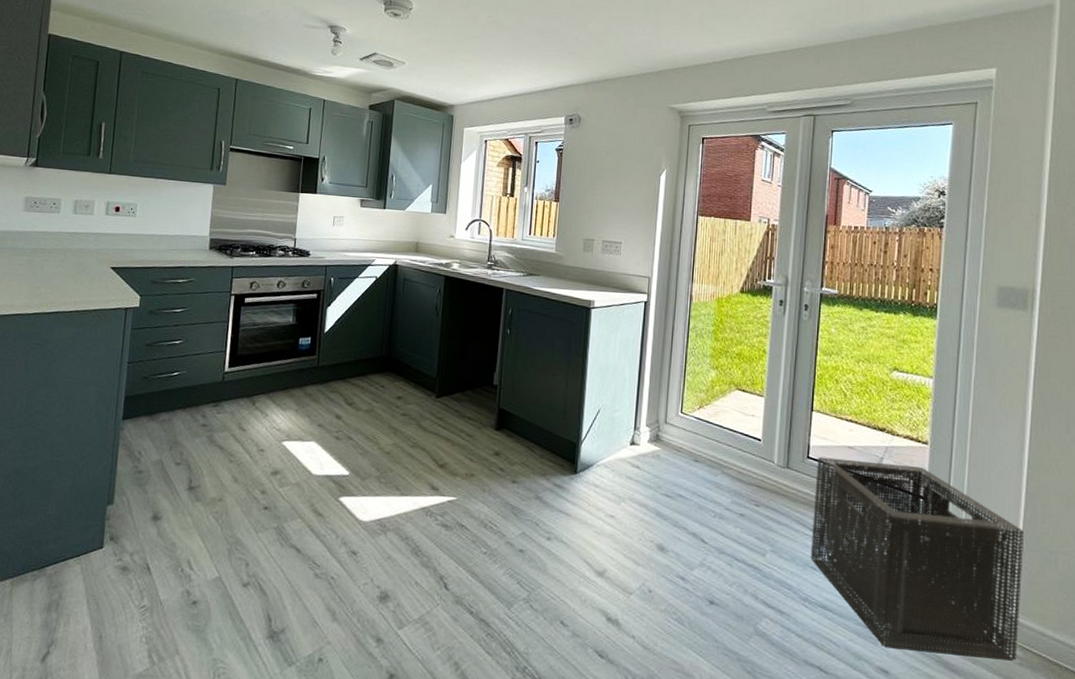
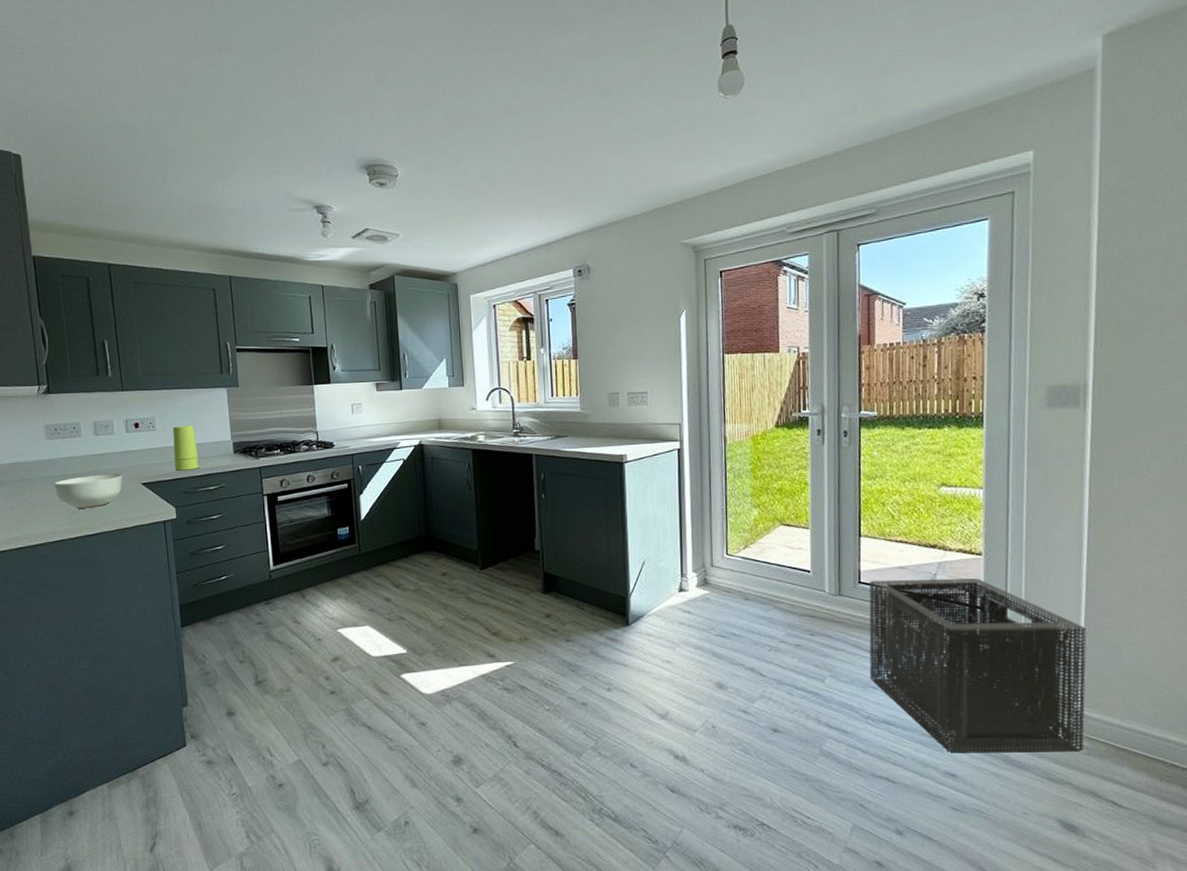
bowl: none [21,252,94,286] -> present [54,473,123,509]
canister: none [147,215,175,261] -> present [173,425,200,471]

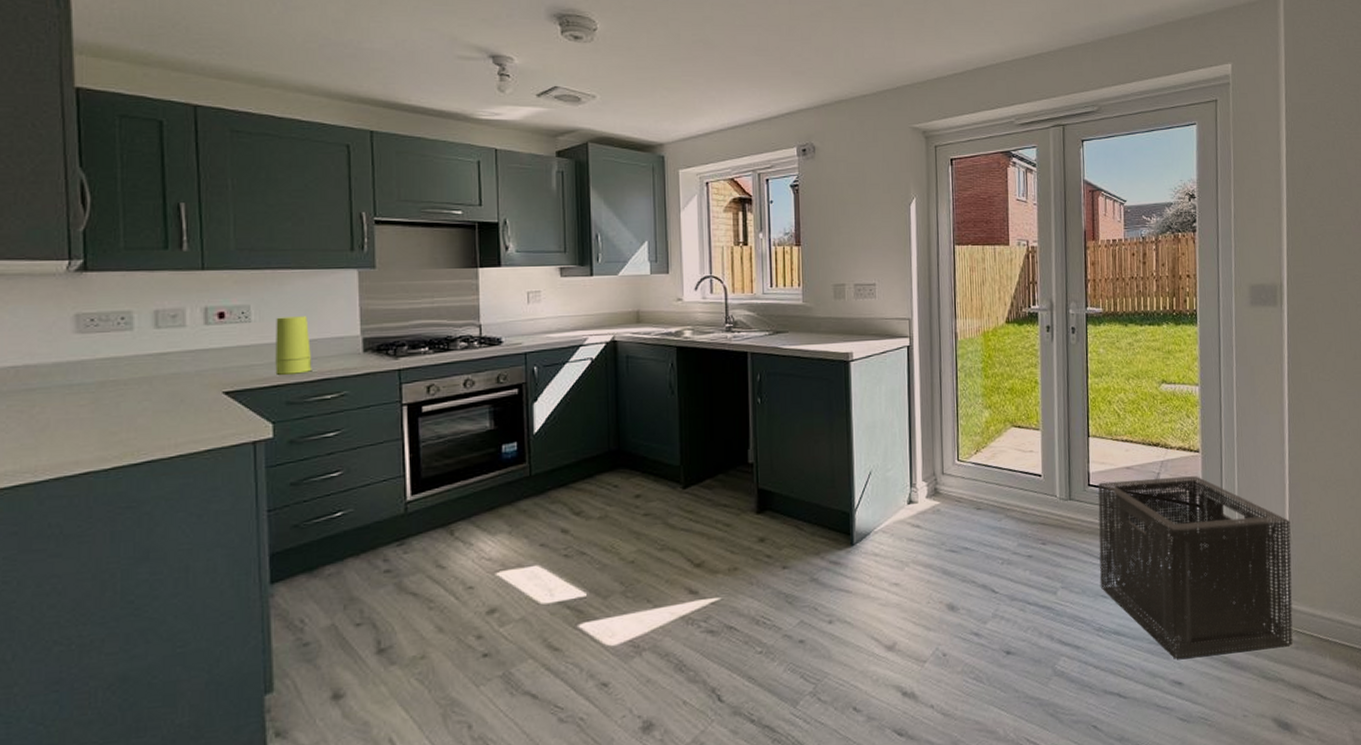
bowl: present [54,473,123,509] -> none [82,379,195,428]

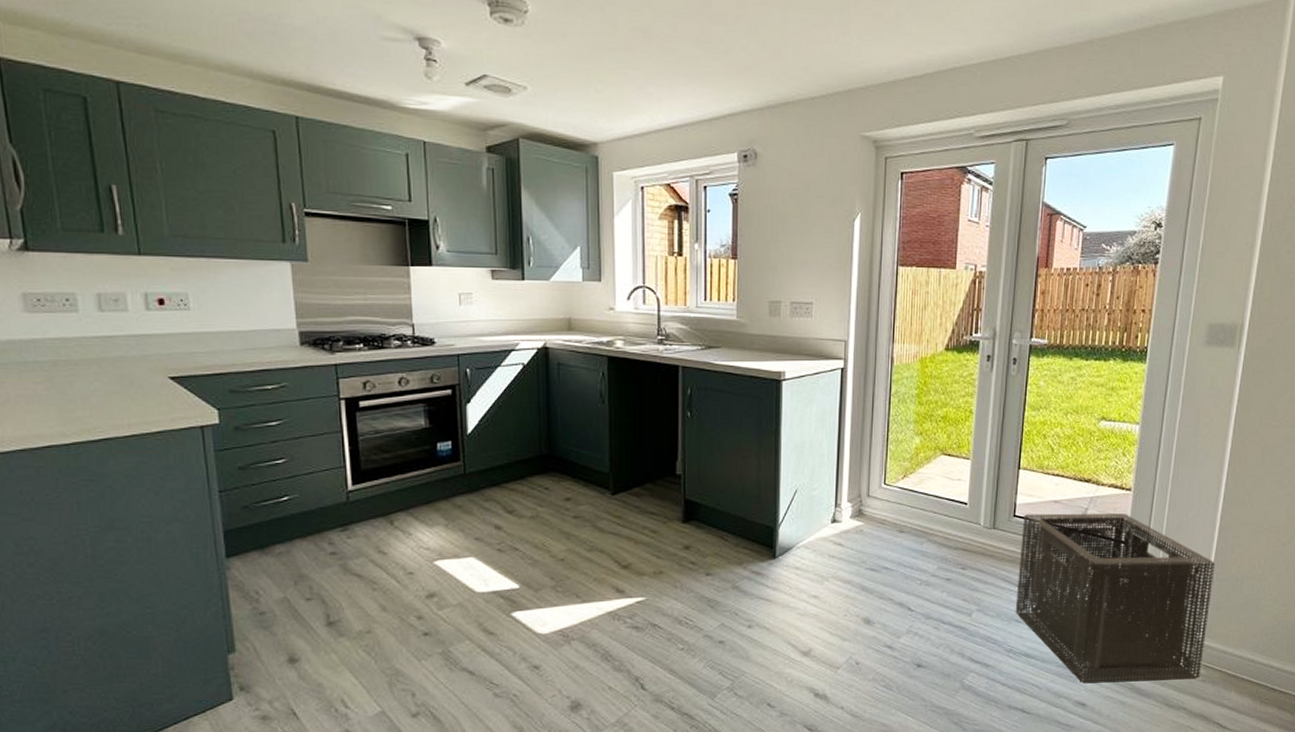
canister: present [275,316,312,375] -> none [214,306,252,363]

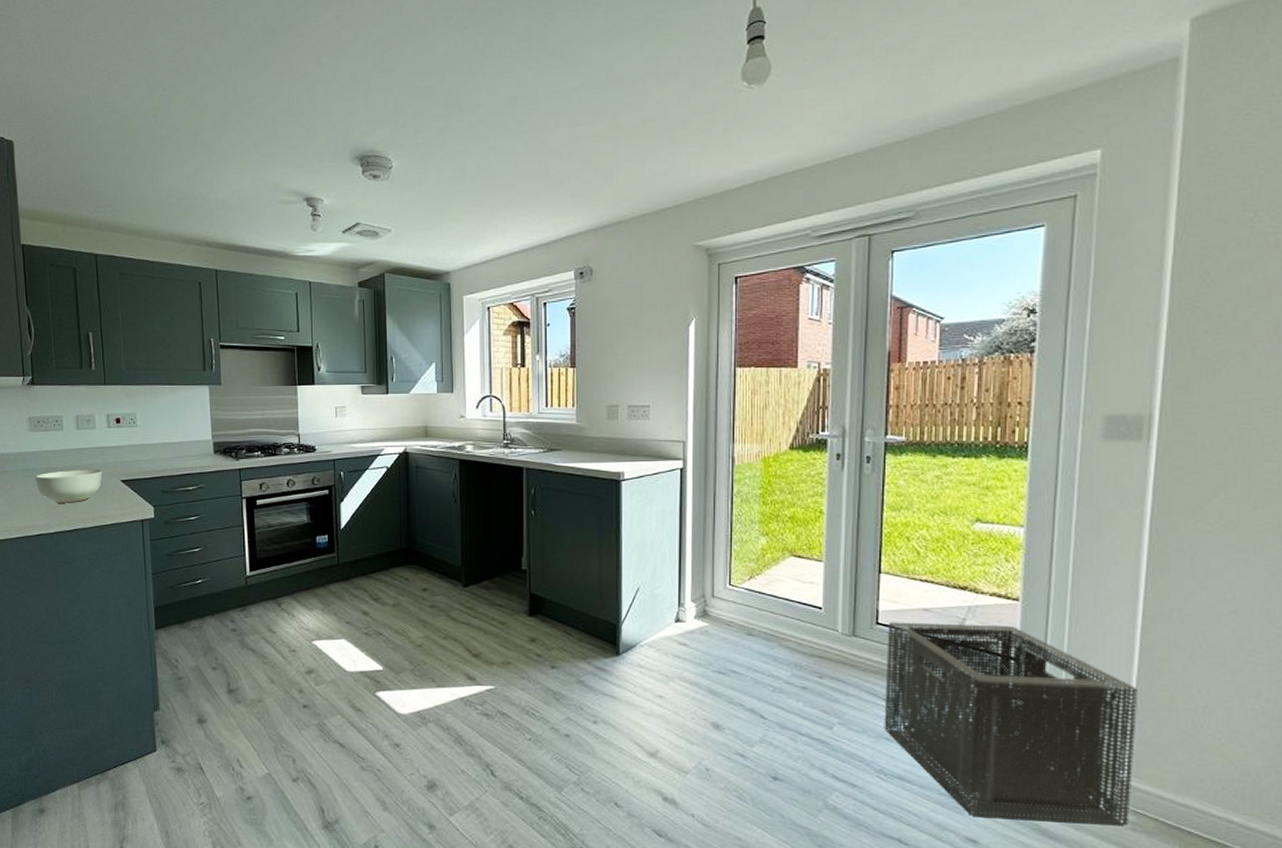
bowl: none [37,362,142,406] -> present [35,469,103,503]

